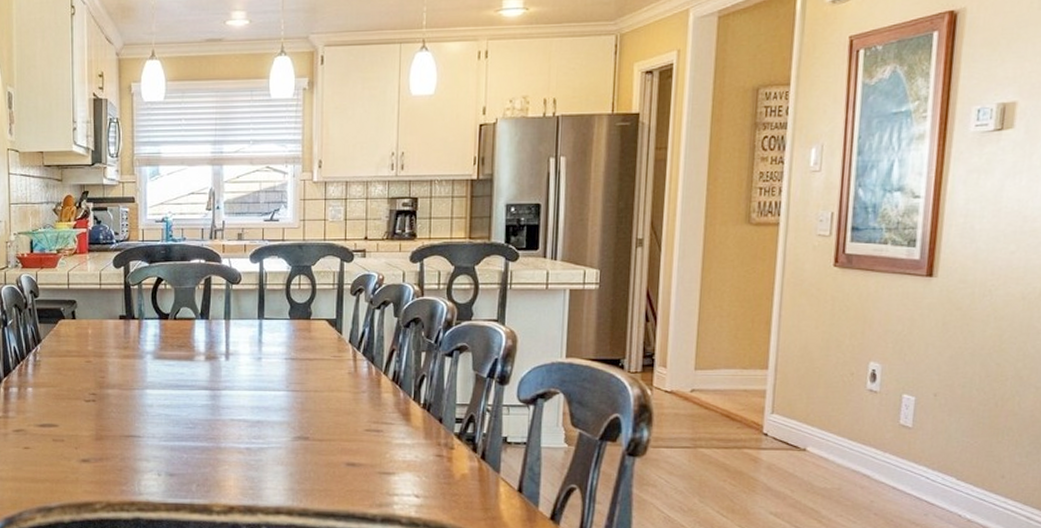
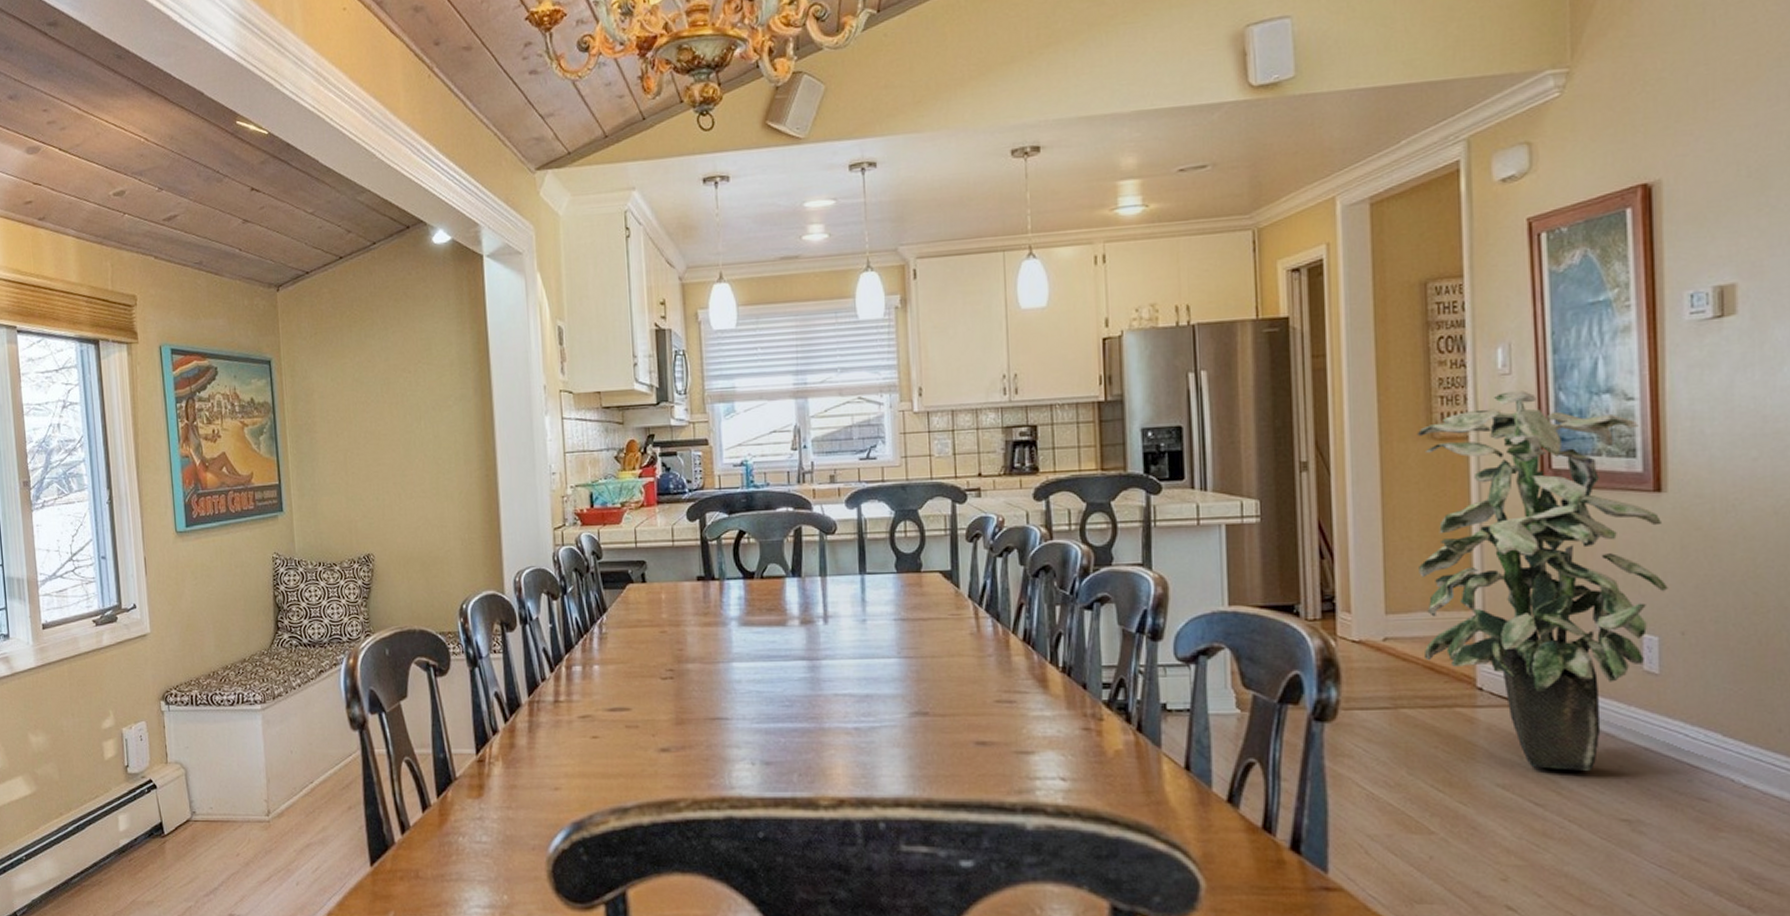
indoor plant: none [723,186,930,504] -> present [1417,390,1668,771]

